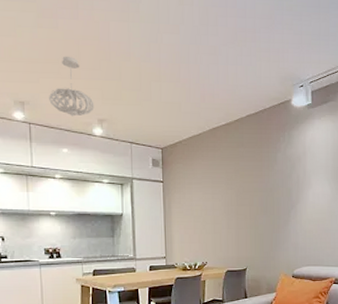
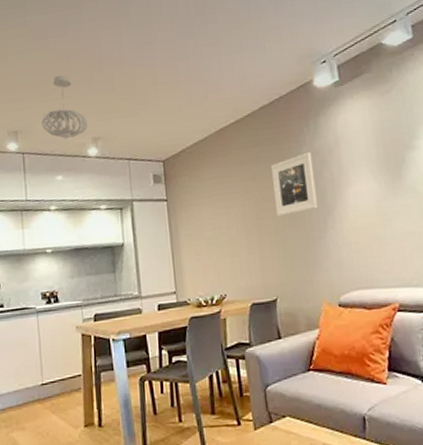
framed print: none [251,157,285,205] -> present [270,151,318,216]

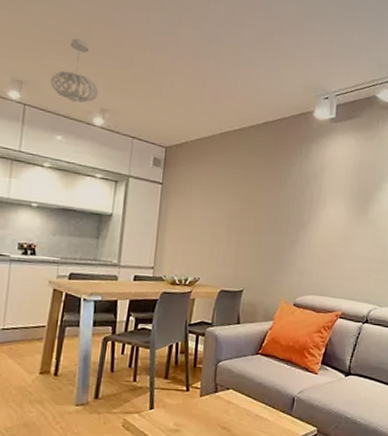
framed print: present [270,151,318,216] -> none [259,171,299,221]

